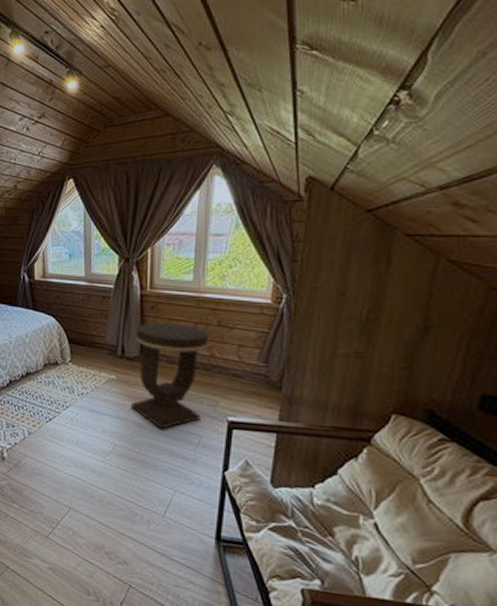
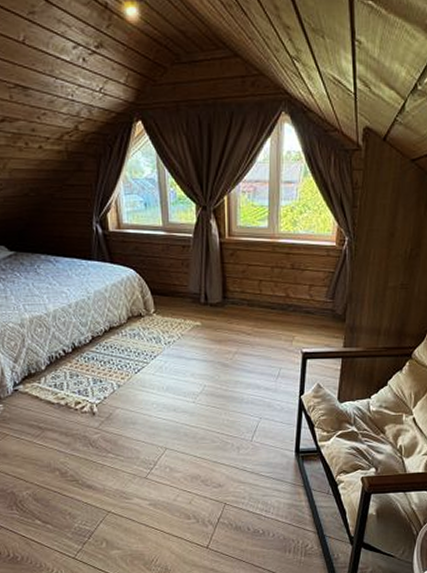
side table: present [130,322,208,429] -> none [216,269,283,366]

